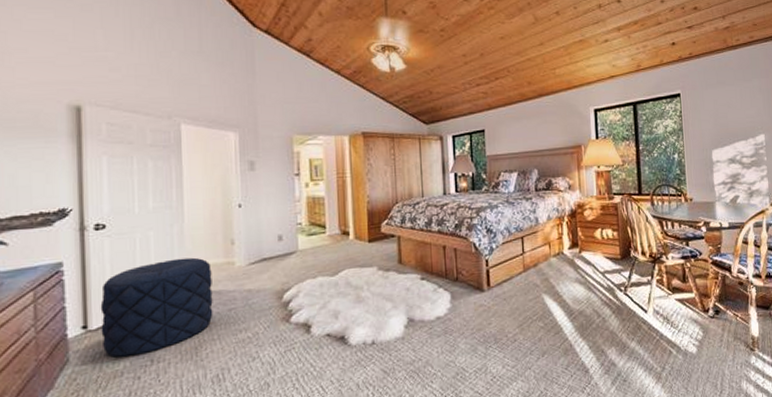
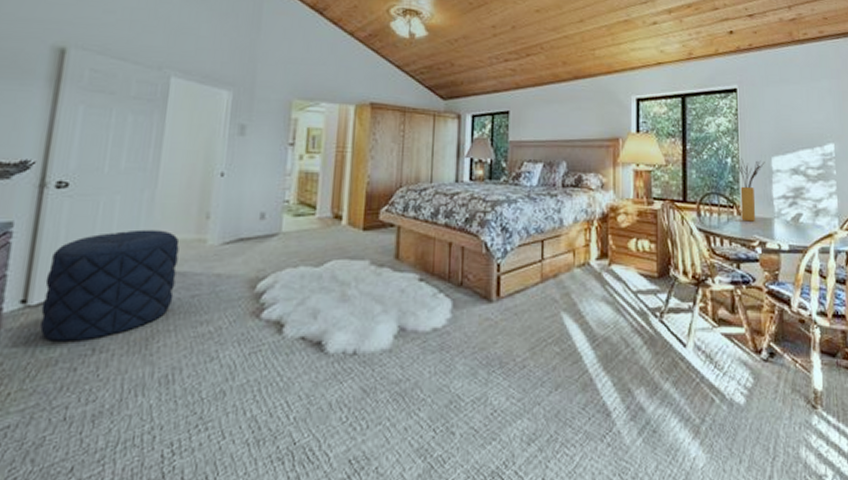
vase: none [684,153,707,207] -> present [738,158,765,222]

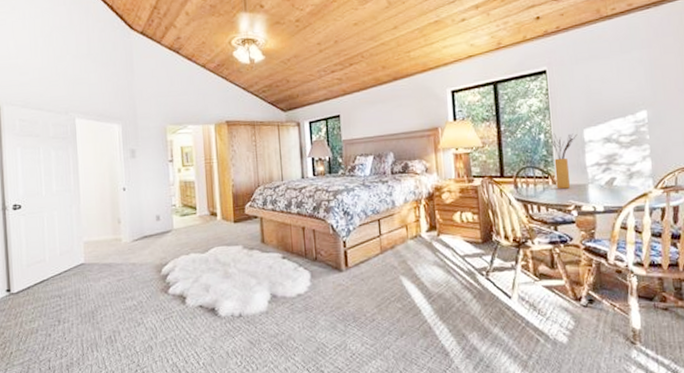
pouf: present [40,229,180,341] -> none [19,234,106,317]

